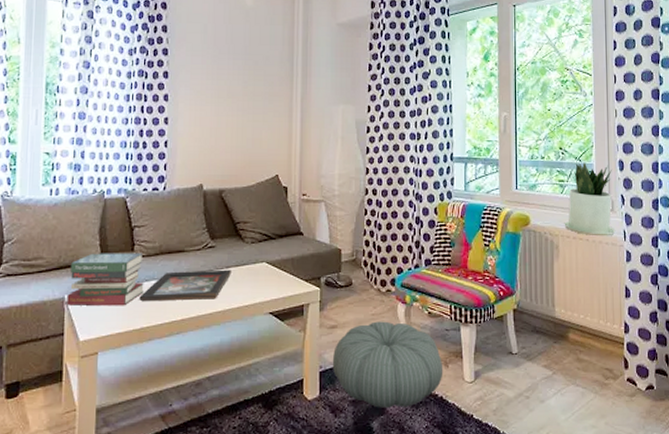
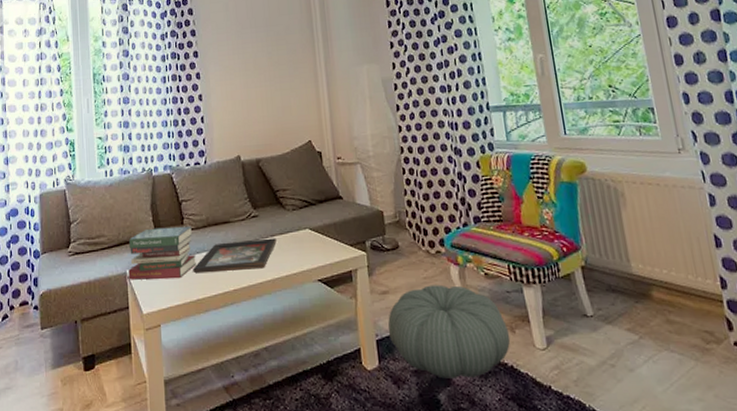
planter: present [564,162,616,237] -> none [627,98,691,180]

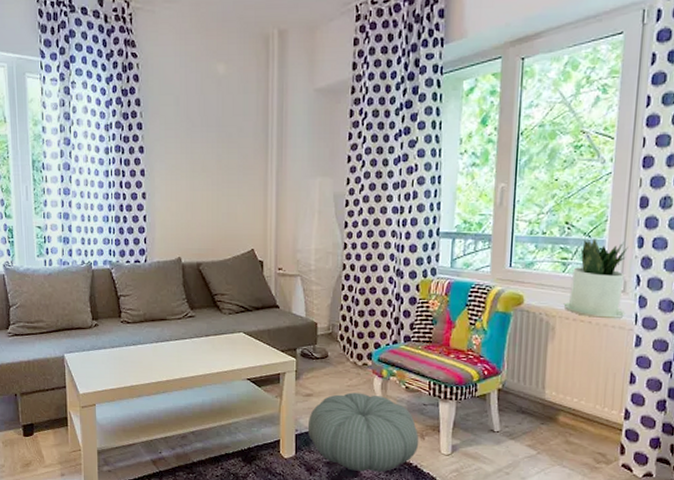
books: present [128,226,196,280] -> none [66,318,132,365]
decorative tray: present [193,238,277,273] -> none [128,337,210,364]
planter: none [627,98,691,180] -> present [563,238,628,319]

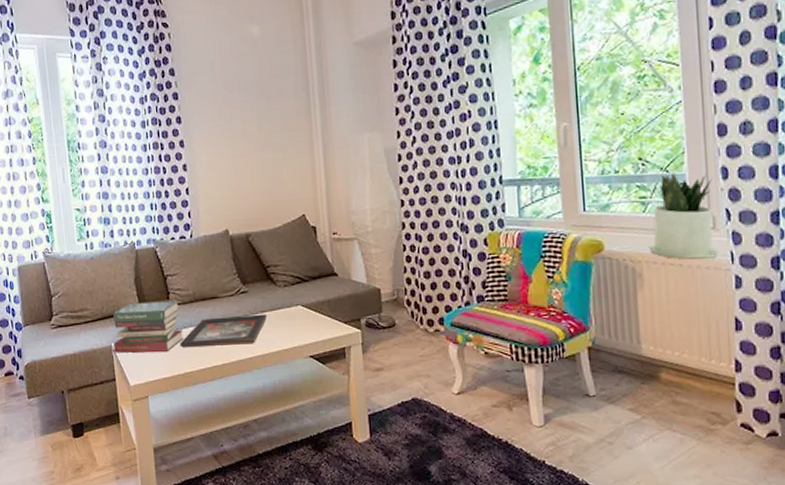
books: none [66,318,132,365] -> present [113,300,184,353]
decorative tray: none [128,337,210,364] -> present [180,314,267,347]
pouf: present [307,392,419,472] -> none [380,363,507,452]

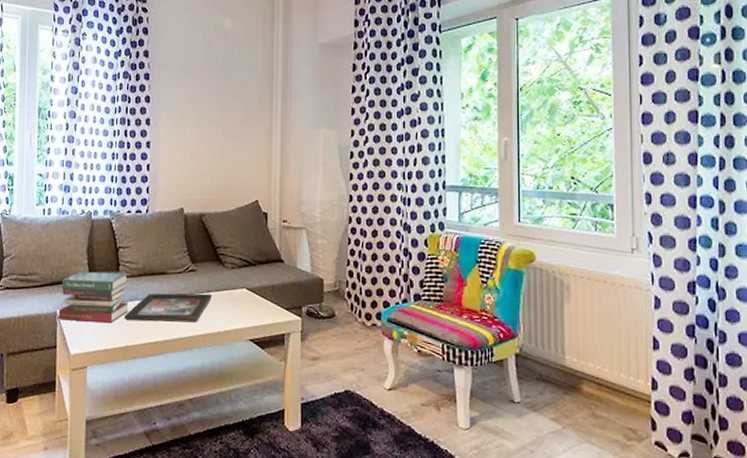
planter: present [648,173,720,261] -> none [576,194,641,279]

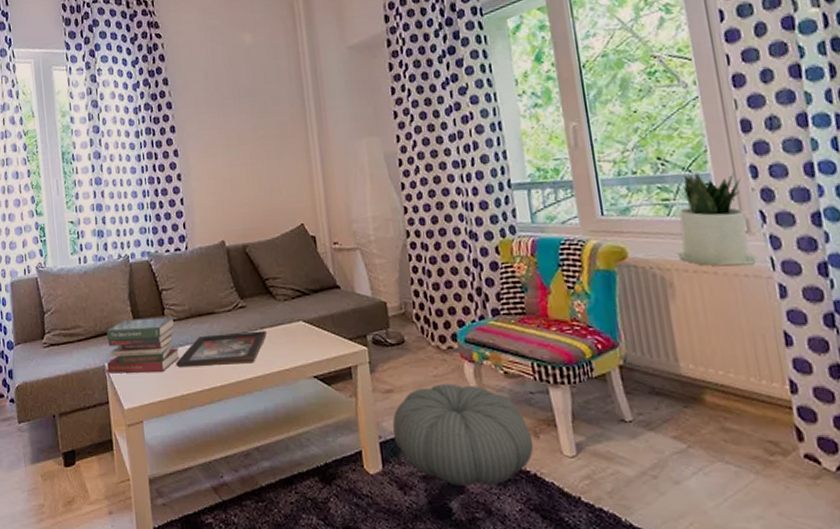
pouf: none [314,356,435,449] -> present [392,383,534,486]
planter: none [576,194,641,279] -> present [677,173,758,268]

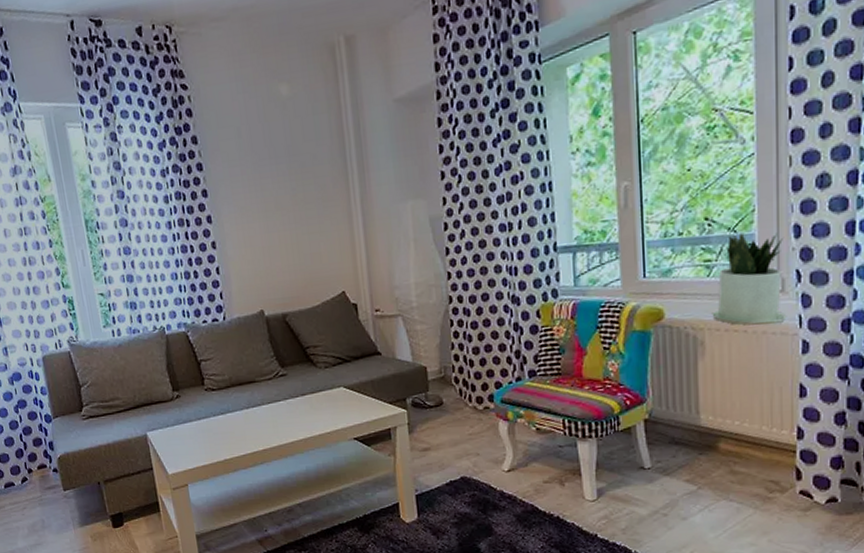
books: present [107,316,180,374] -> none [146,386,221,442]
decorative tray: present [176,330,267,367] -> none [218,397,308,433]
pouf: present [392,383,534,486] -> none [428,440,559,529]

